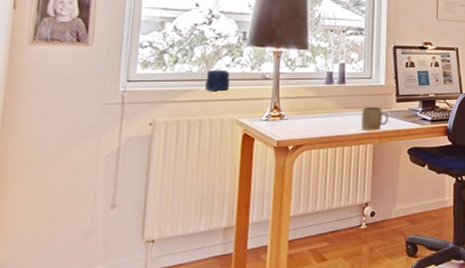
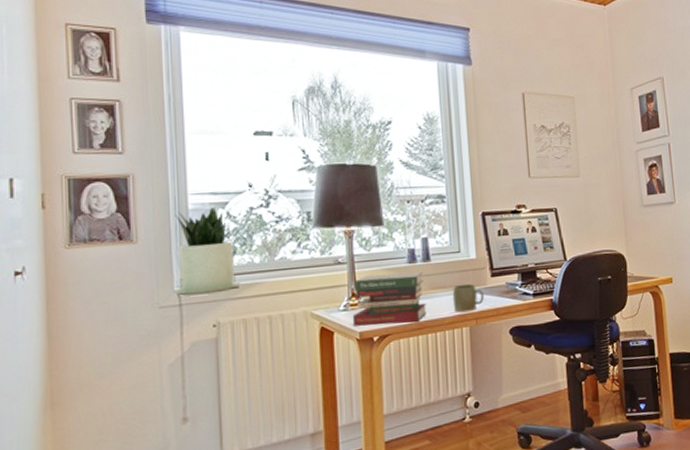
planter: none [119,21,178,96] -> present [175,208,241,296]
candle: present [206,69,230,92] -> none [270,257,298,284]
books: none [272,92,338,136] -> present [352,271,427,326]

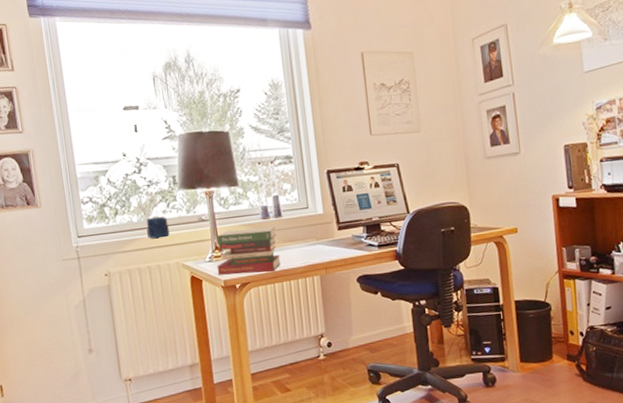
planter: present [175,208,241,296] -> none [67,176,123,251]
candle: none [270,257,298,284] -> present [146,216,170,239]
mug: present [452,284,484,313] -> none [303,237,332,263]

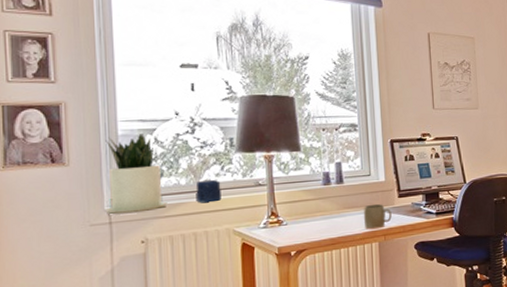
planter: none [67,176,123,251] -> present [105,134,167,215]
books: present [217,226,281,275] -> none [271,192,340,242]
mug: none [303,237,332,263] -> present [363,204,392,230]

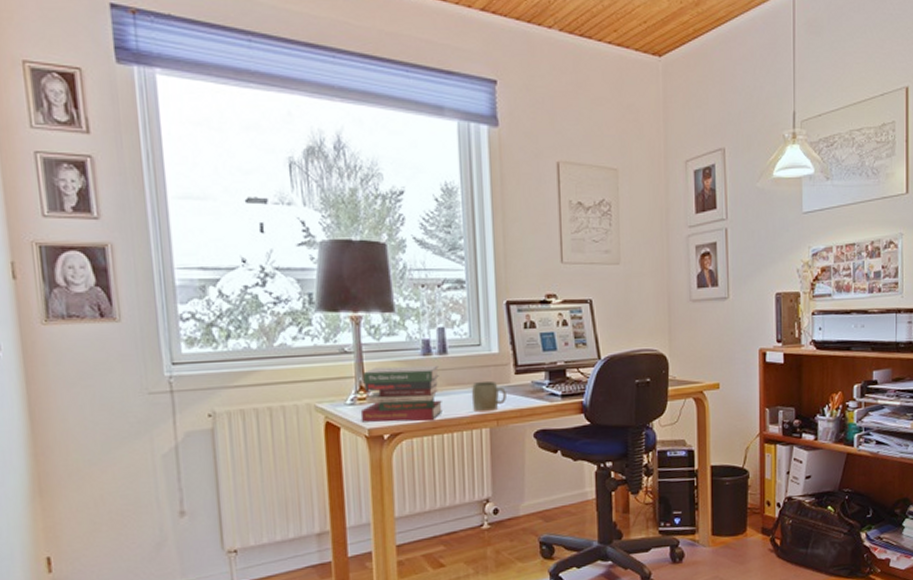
planter: present [105,134,167,215] -> none [161,285,237,382]
candle: present [195,179,222,204] -> none [269,343,300,373]
books: none [271,192,340,242] -> present [360,365,442,422]

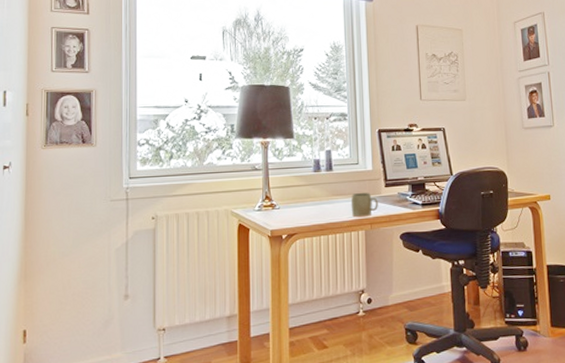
books: present [360,365,442,422] -> none [265,179,328,225]

